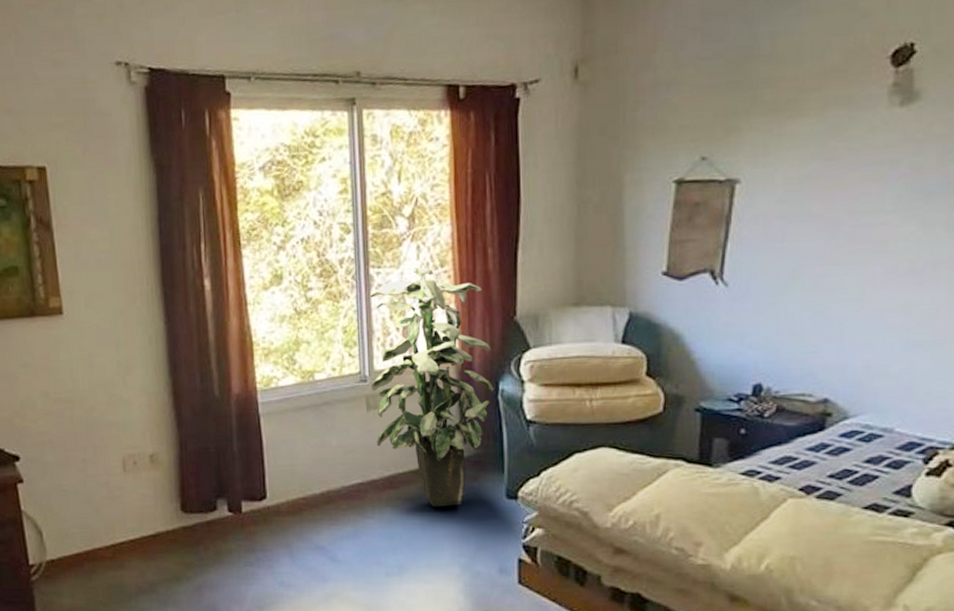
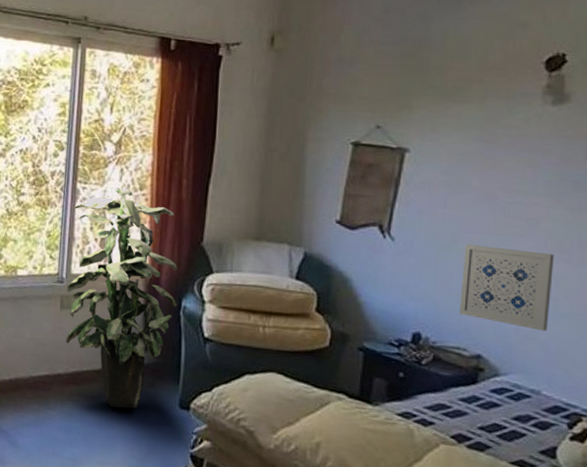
wall art: none [803,277,906,364] -> present [459,244,555,331]

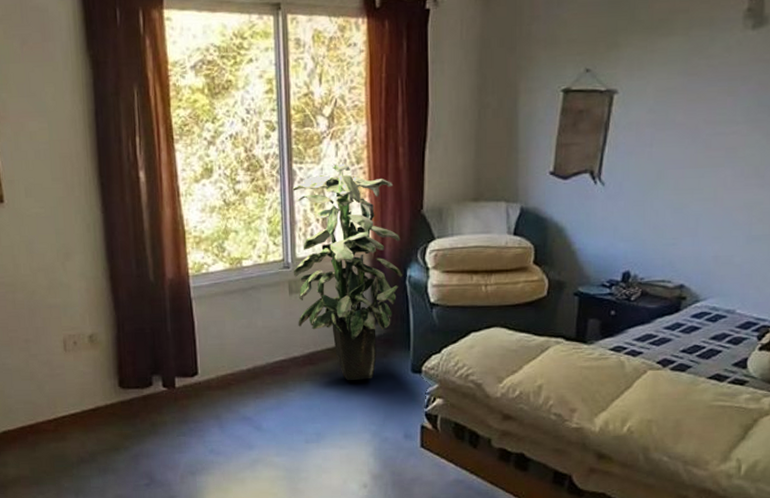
wall art: present [459,244,555,331] -> none [665,180,750,255]

